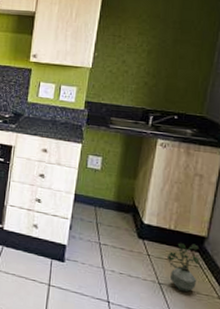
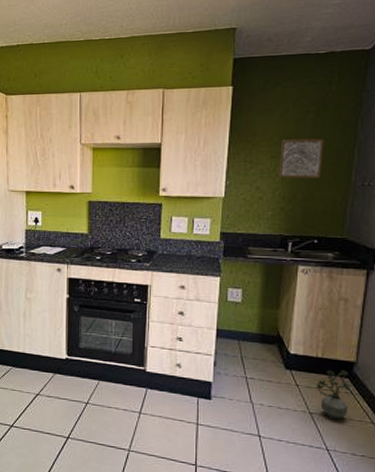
wall art: none [144,18,191,57] -> present [278,138,325,178]

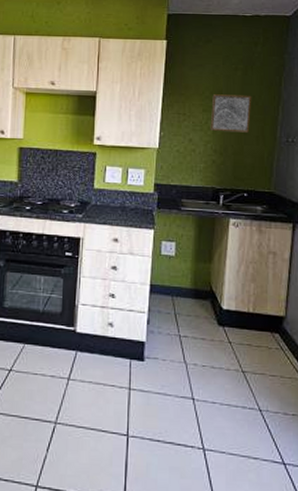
potted plant: present [316,369,349,419] -> none [248,324,279,377]

